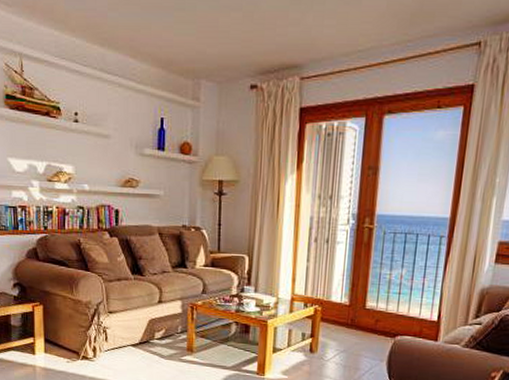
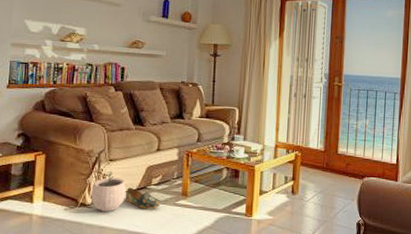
plant pot: none [92,324,128,365] -> present [91,171,127,211]
shoe: none [127,341,165,364] -> present [125,188,161,209]

